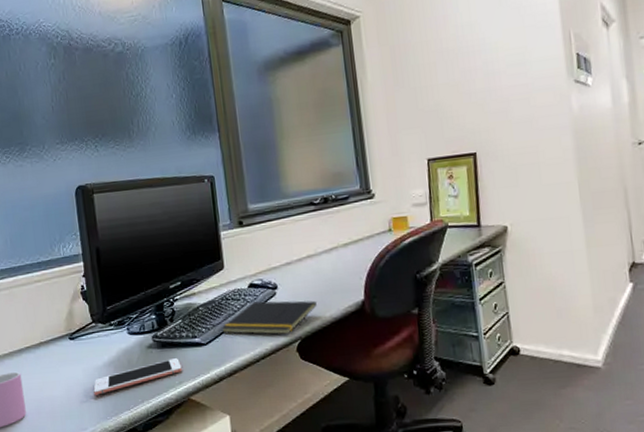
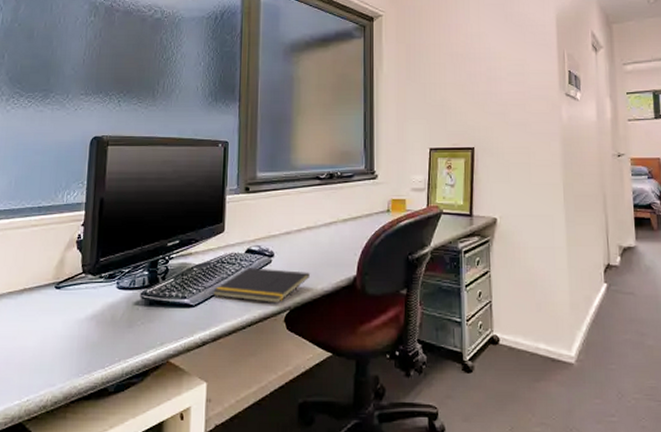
cell phone: present [93,358,182,395] -> none [70,318,166,350]

